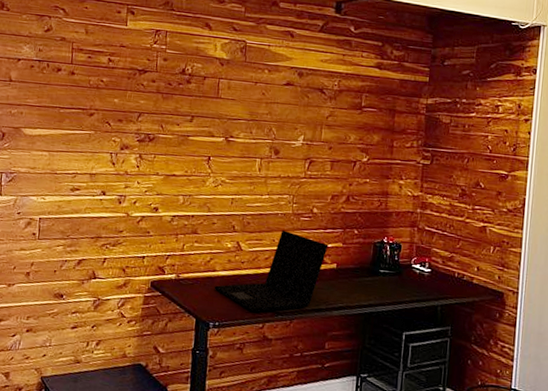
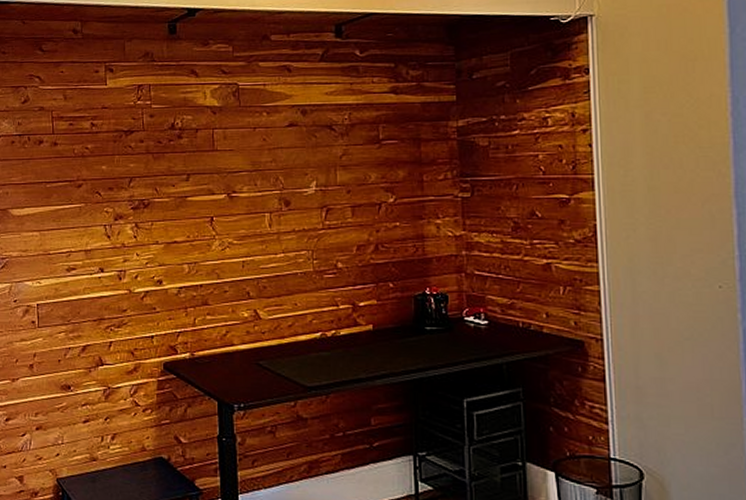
laptop: present [214,229,329,312] -> none [234,290,361,388]

